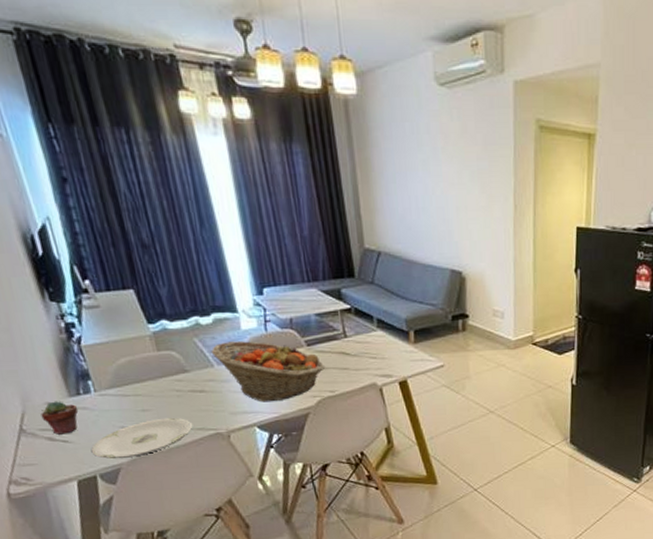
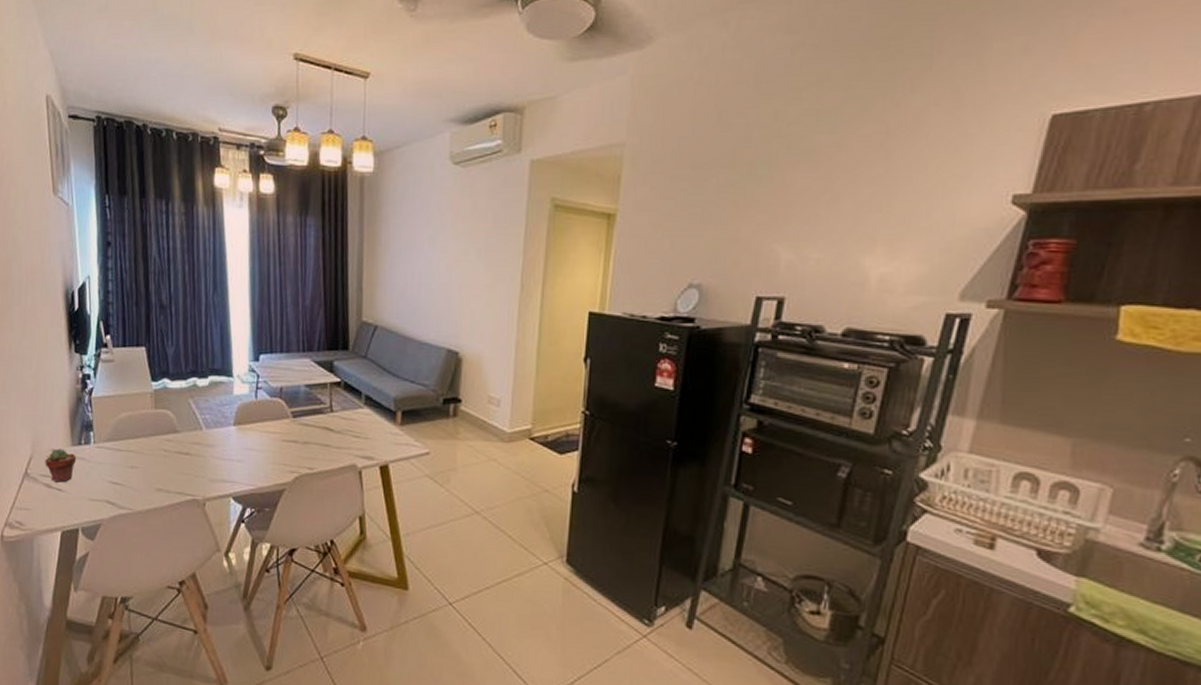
plate: present [91,417,193,459] -> none [79,477,173,515]
fruit basket: present [210,341,326,402] -> none [202,405,308,473]

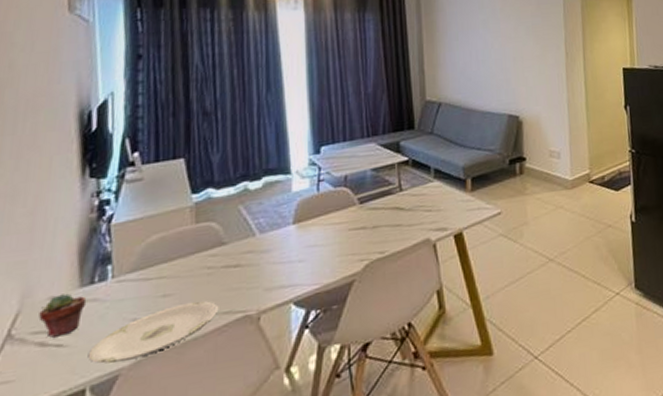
plate: none [79,477,173,515] -> present [87,301,219,364]

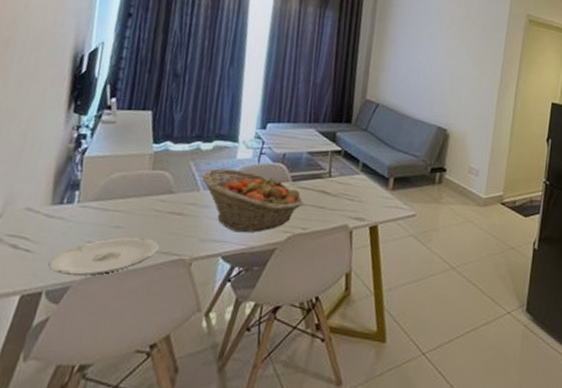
potted succulent: present [38,293,87,338] -> none [15,207,55,243]
fruit basket: none [255,203,377,273] -> present [201,168,304,233]

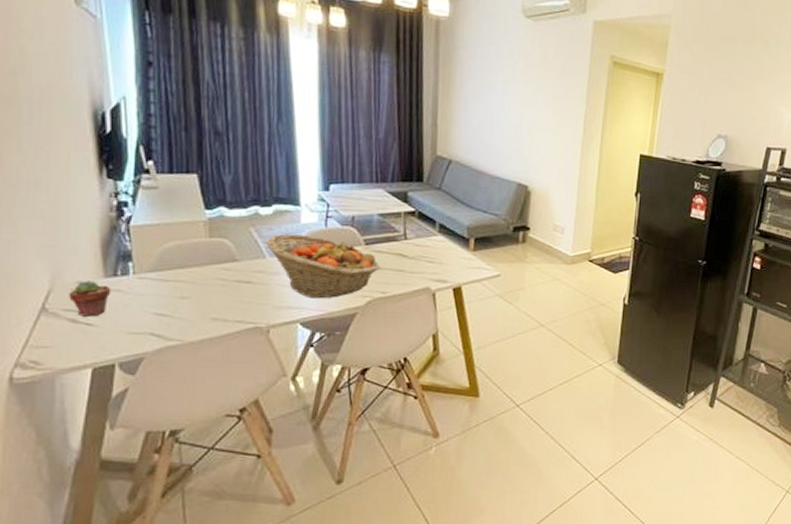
potted succulent: none [15,207,55,243] -> present [69,280,111,317]
plate: present [48,237,160,276] -> none [115,307,232,348]

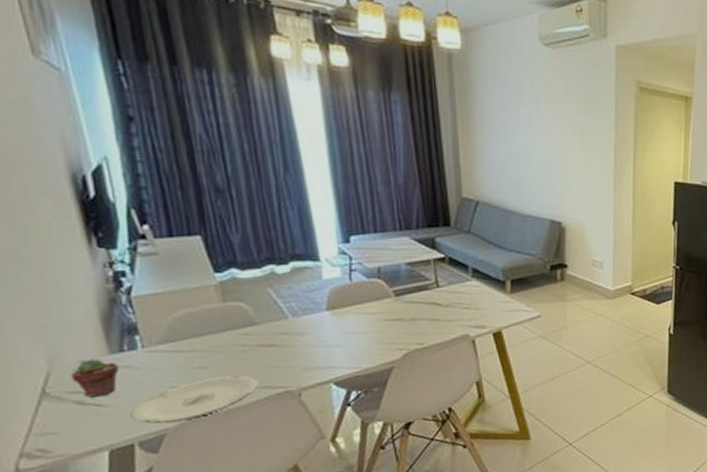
plate: none [115,307,232,348] -> present [130,375,259,424]
fruit basket: present [265,234,381,299] -> none [286,291,414,357]

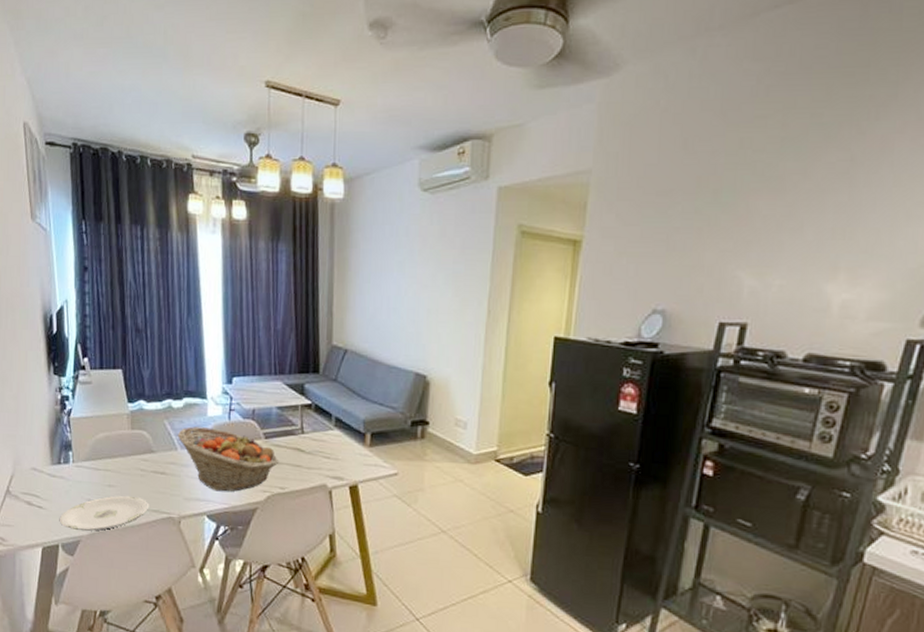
potted succulent: present [71,359,120,398] -> none [26,467,56,500]
fruit basket: none [286,291,414,357] -> present [177,426,279,492]

